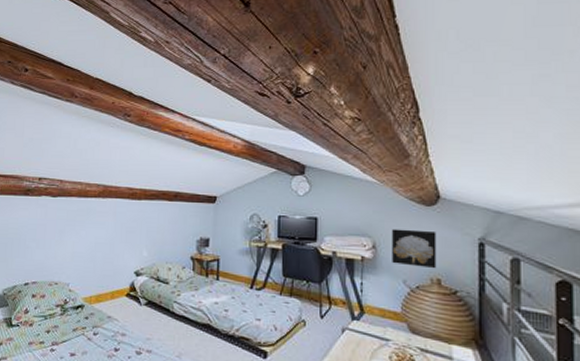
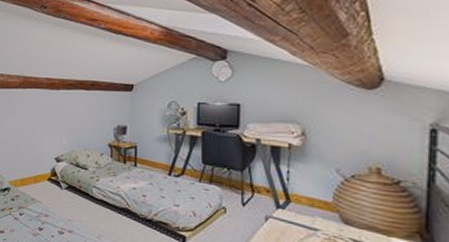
wall art: present [392,229,437,269] -> none [324,114,378,157]

